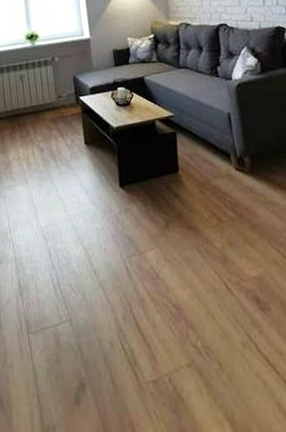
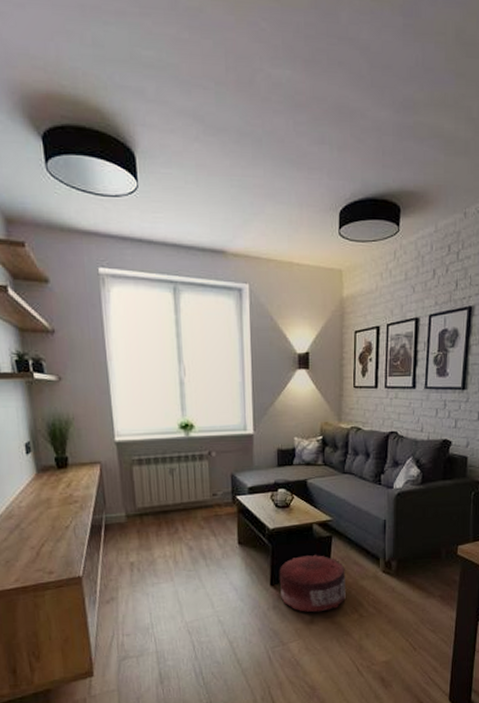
pouf: none [127,152,200,217] -> present [279,554,346,613]

